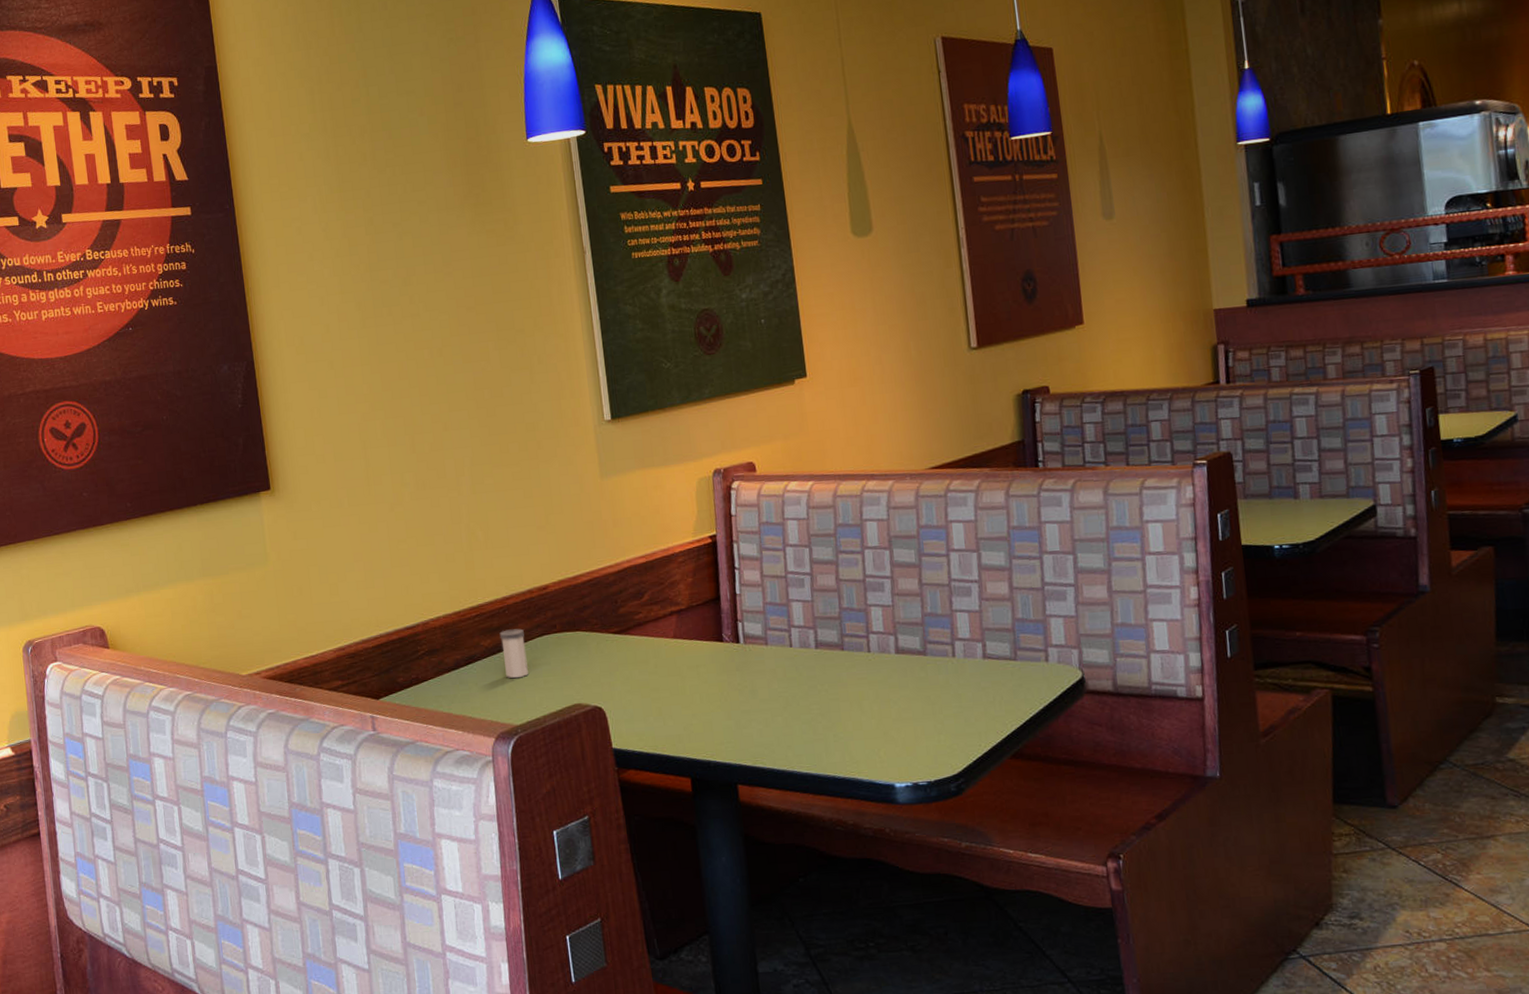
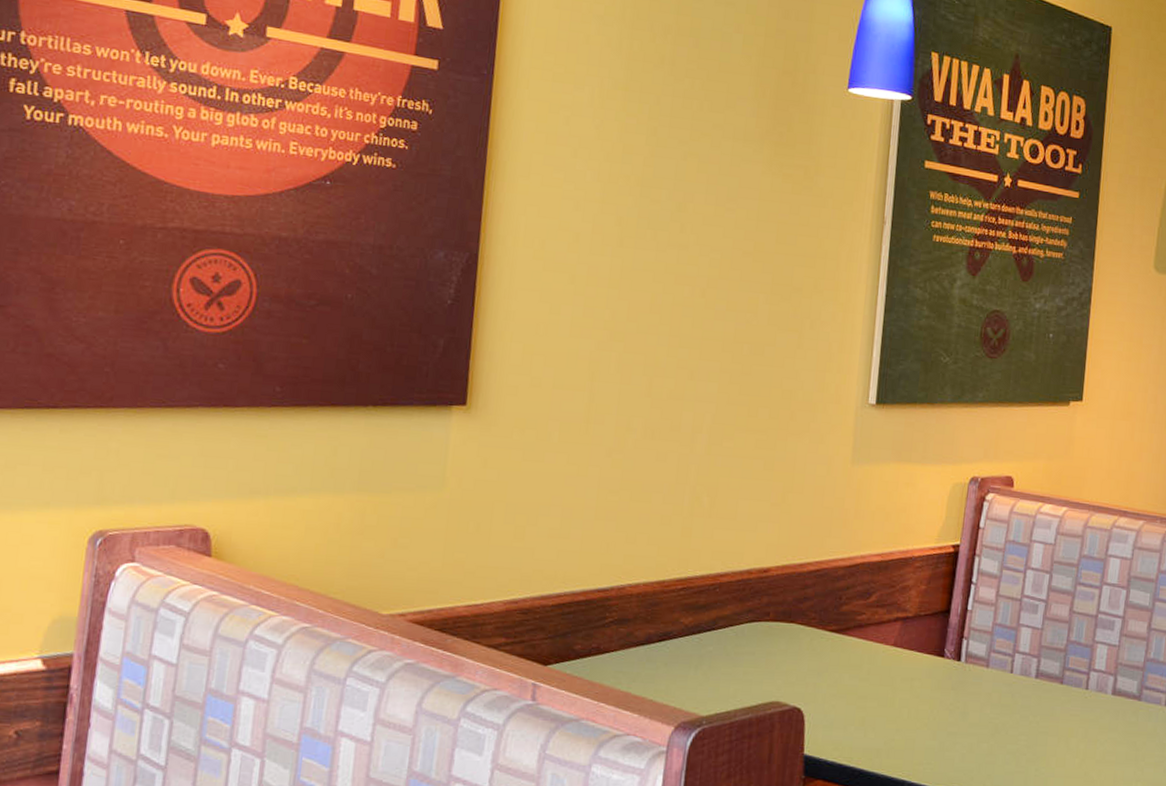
salt shaker: present [499,628,528,679] -> none [702,609,733,665]

